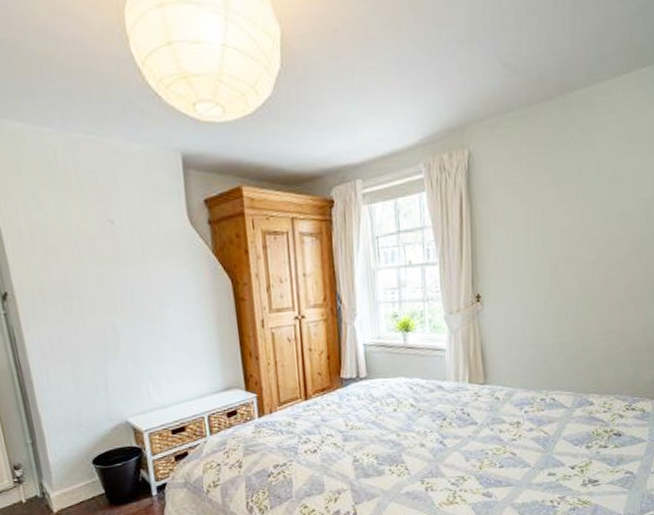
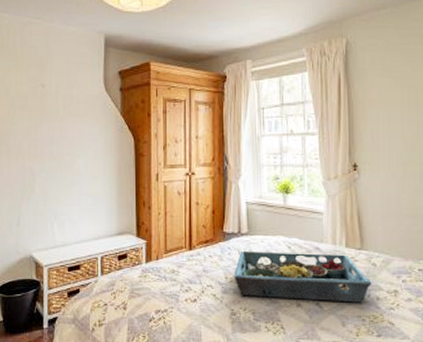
serving tray: none [354,390,495,442] -> present [233,252,372,303]

